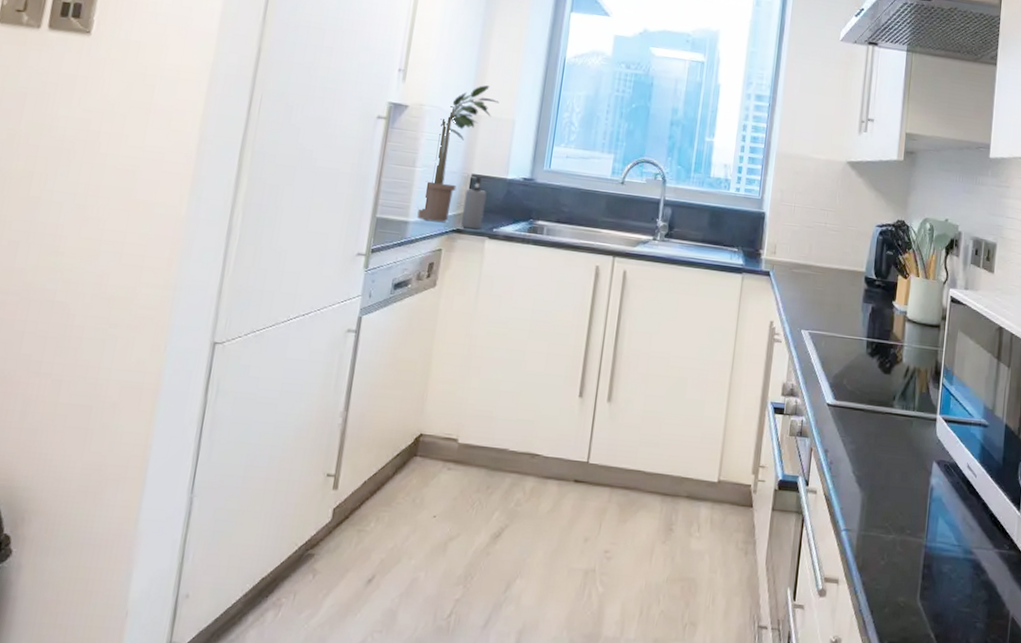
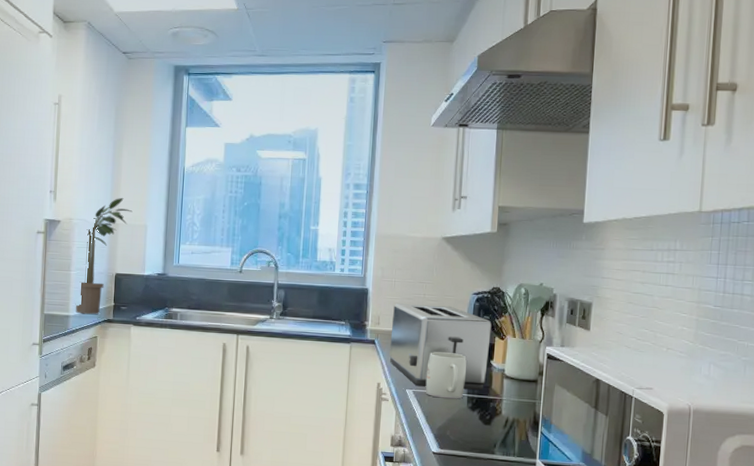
soap dispenser: present [460,175,487,230] -> none [110,274,129,319]
toaster: none [785,230,895,335] -> present [389,303,492,391]
mug: none [822,288,868,344] -> present [425,352,467,399]

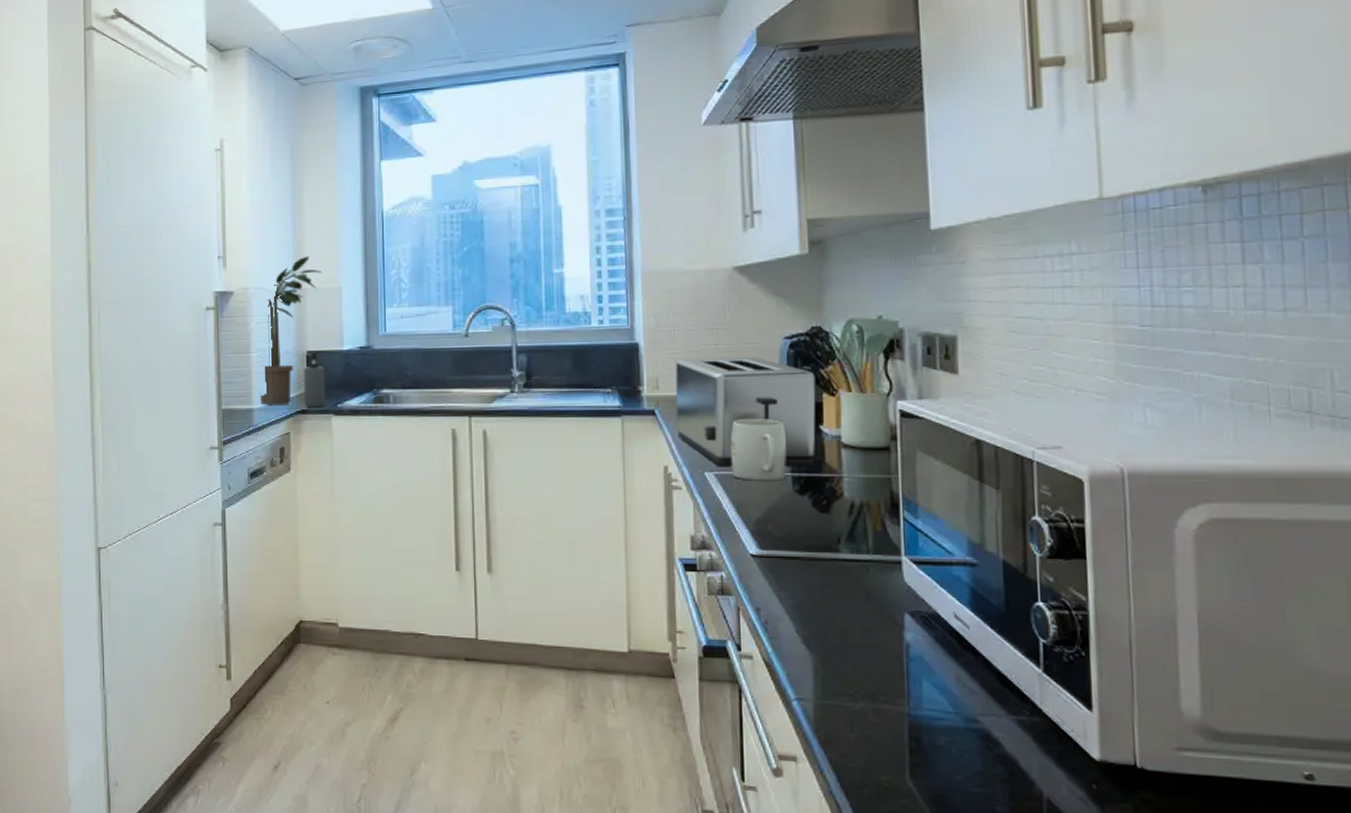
soap dispenser: none [110,274,129,319] -> present [301,352,326,408]

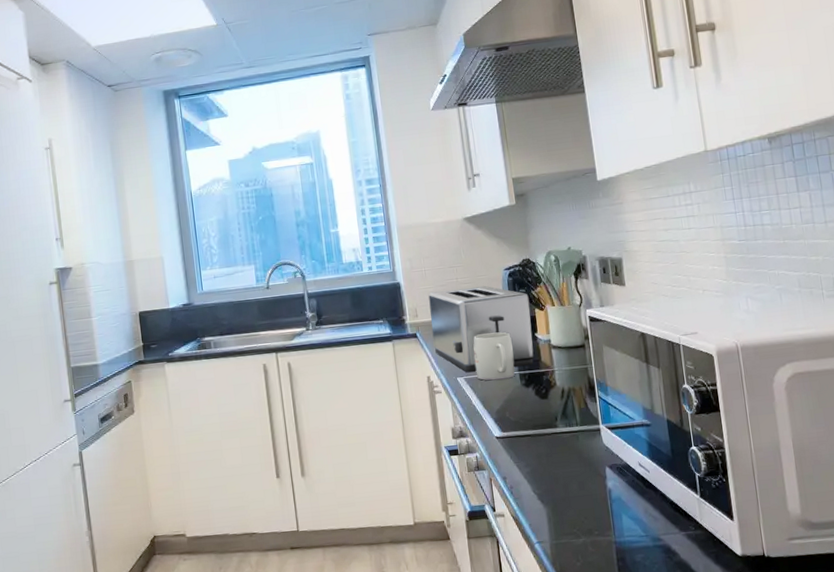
potted plant: present [260,255,322,405] -> none [101,232,146,360]
soap dispenser: present [301,352,326,408] -> none [135,312,159,359]

